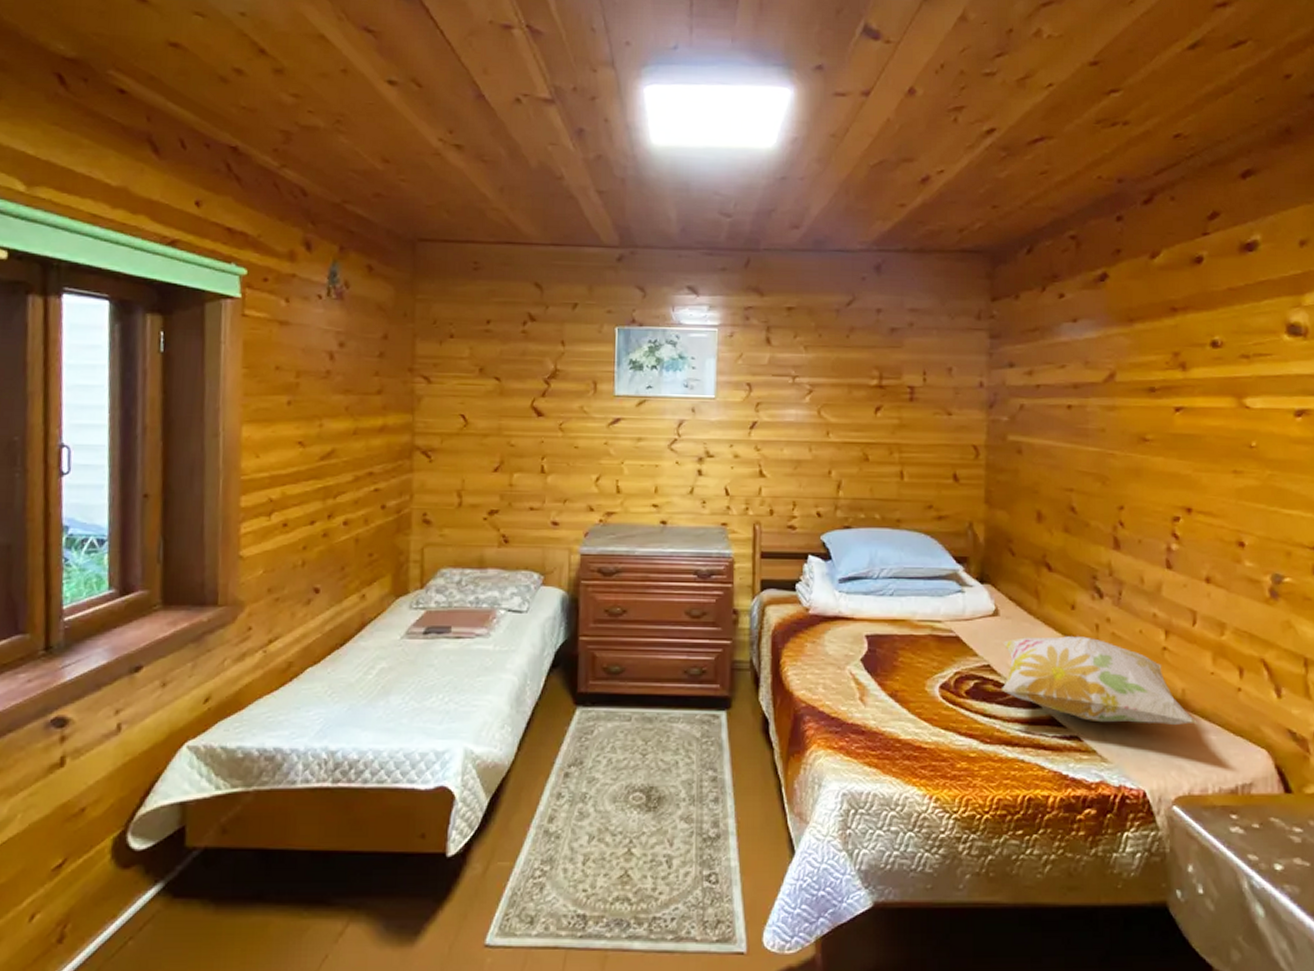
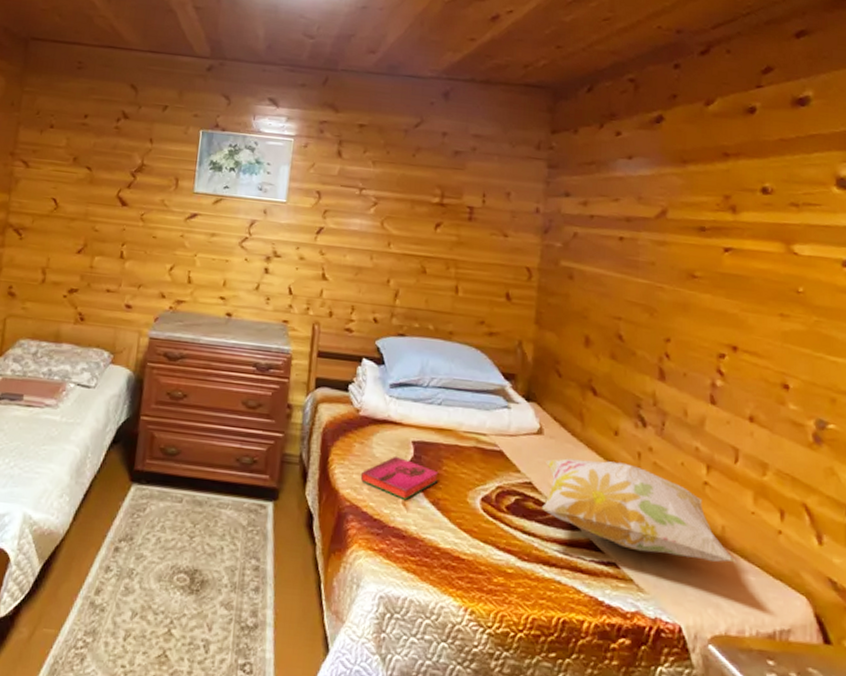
hardback book: none [814,651,895,695] -> present [360,455,439,500]

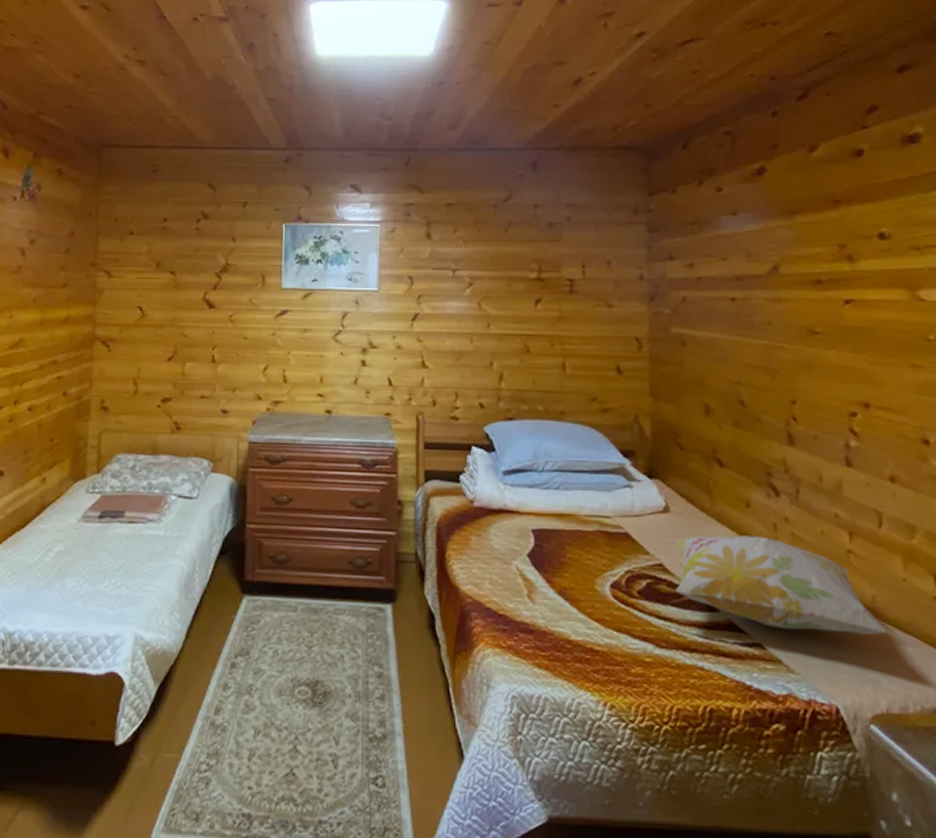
hardback book: present [360,455,439,500] -> none [480,546,563,592]

